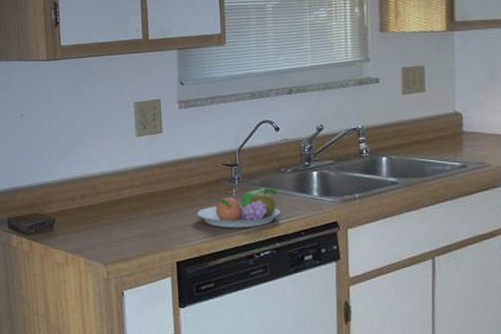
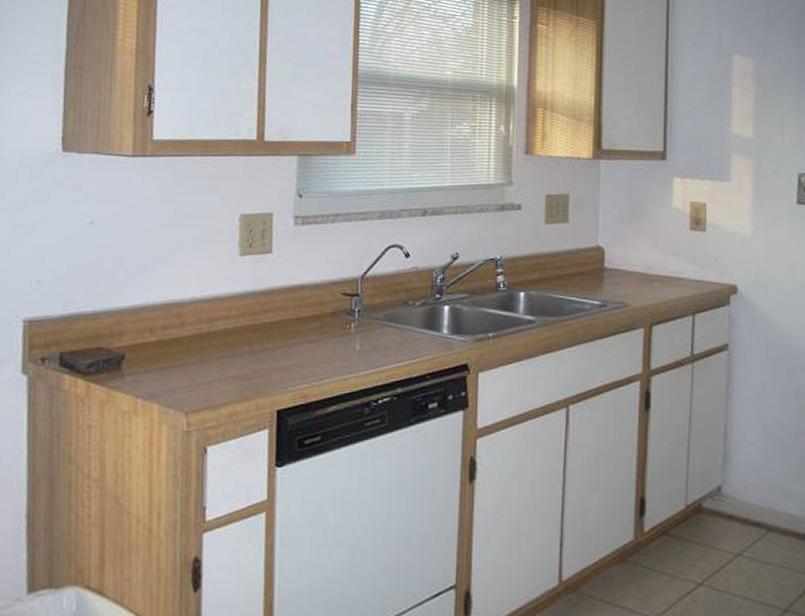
fruit bowl: present [197,188,280,228] -> none [307,323,405,370]

